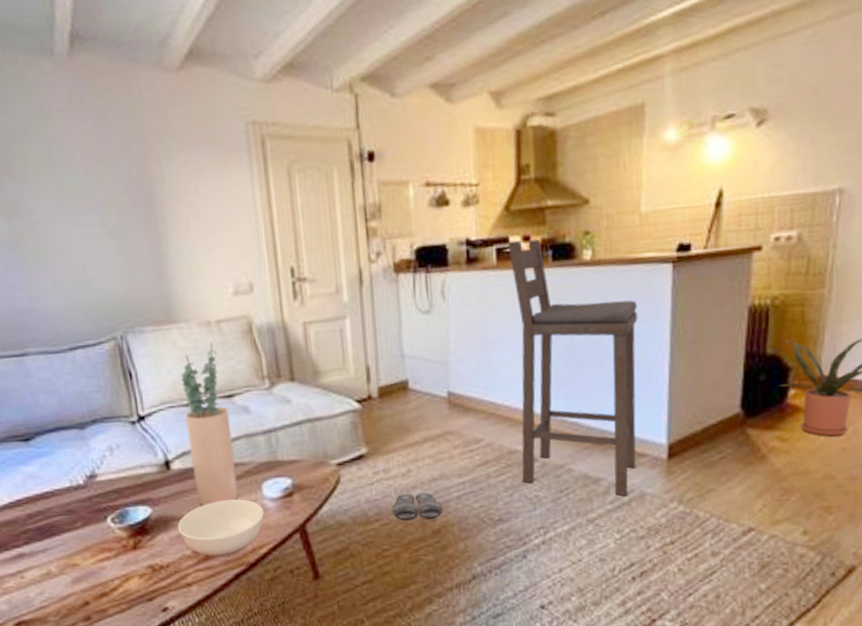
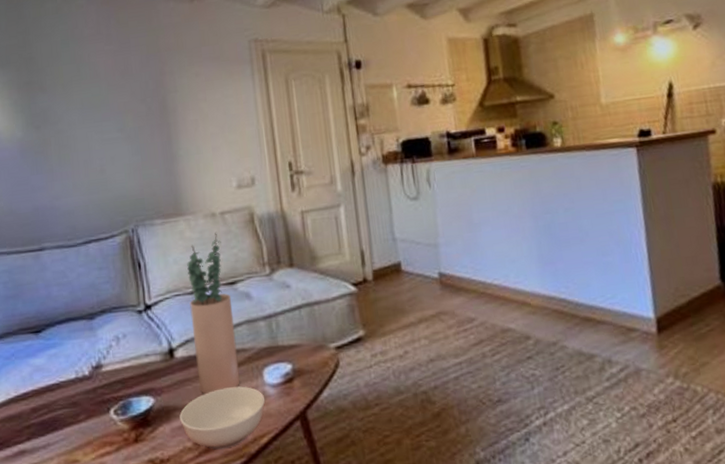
slippers: present [391,492,442,521] -> none [390,374,441,404]
bar stool: present [507,239,638,497] -> none [484,130,627,373]

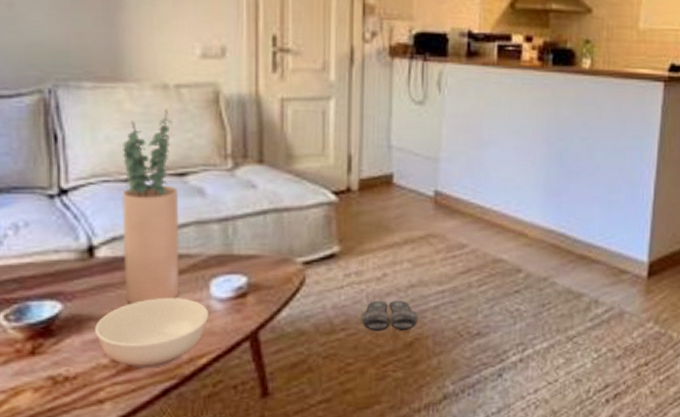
slippers: none [390,374,441,404] -> present [361,300,417,331]

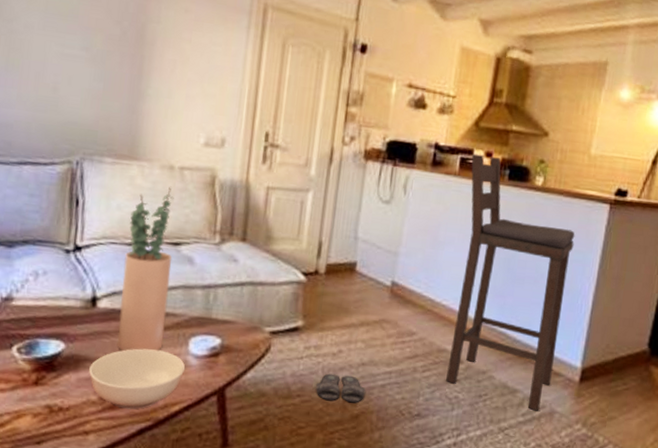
bar stool: none [505,39,630,314] -> present [446,153,575,411]

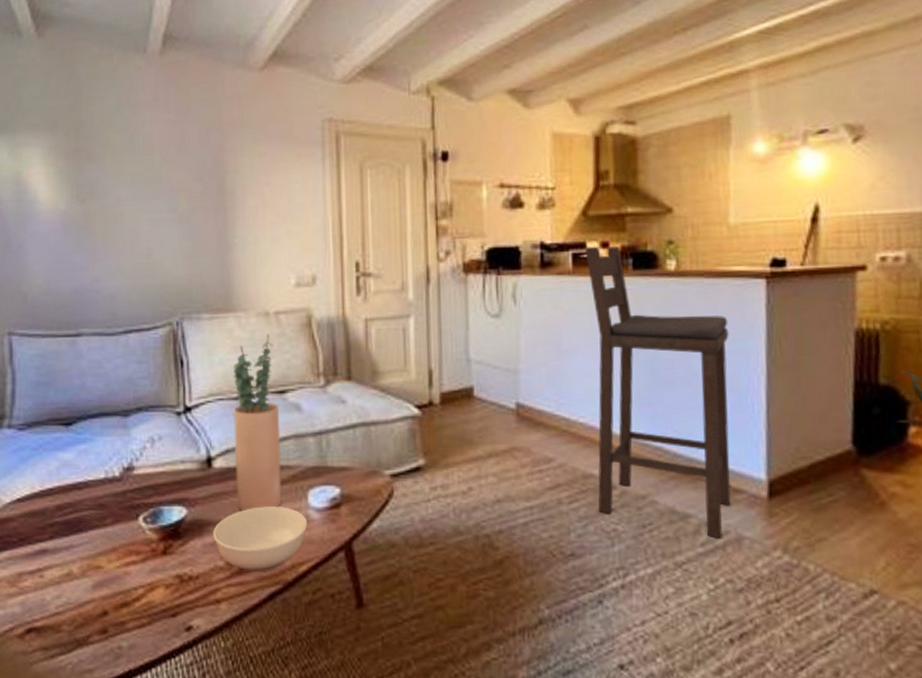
slippers: present [315,373,366,403] -> none [448,515,506,547]

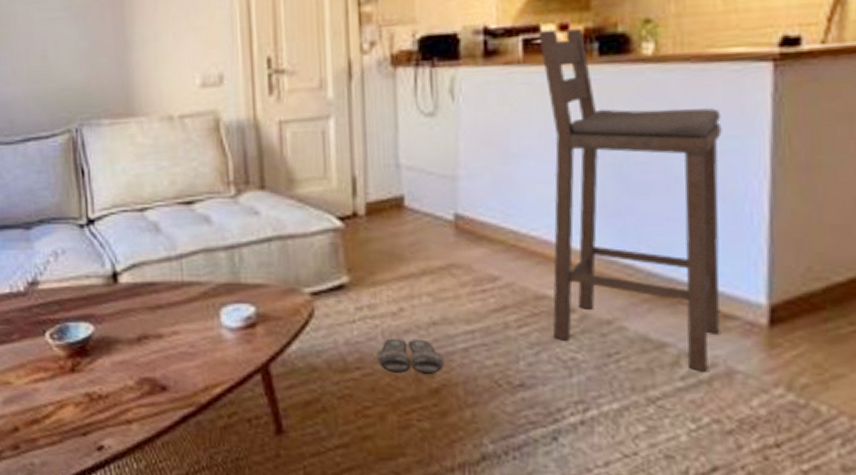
bowl: present [213,507,308,573] -> none [121,325,221,394]
vase: present [233,333,282,512] -> none [137,139,193,330]
slippers: none [448,515,506,547] -> present [376,338,443,374]

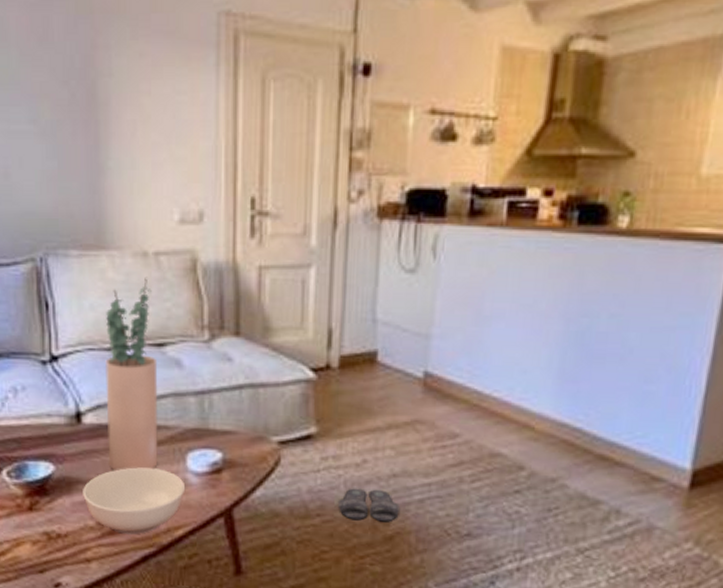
bowl: none [121,325,221,394] -> present [83,467,186,535]
vase: none [137,139,193,330] -> present [105,276,158,472]
bar stool: present [538,29,722,372] -> none [503,194,679,527]

